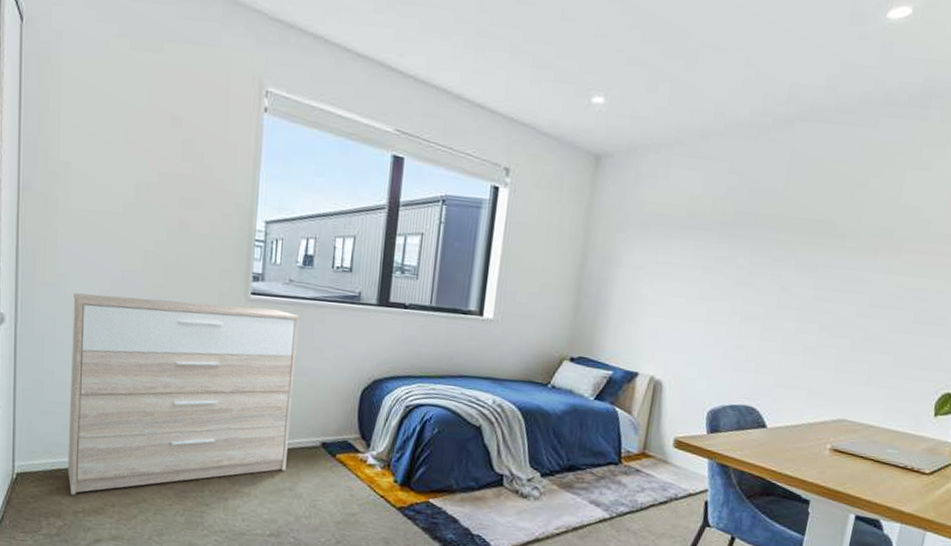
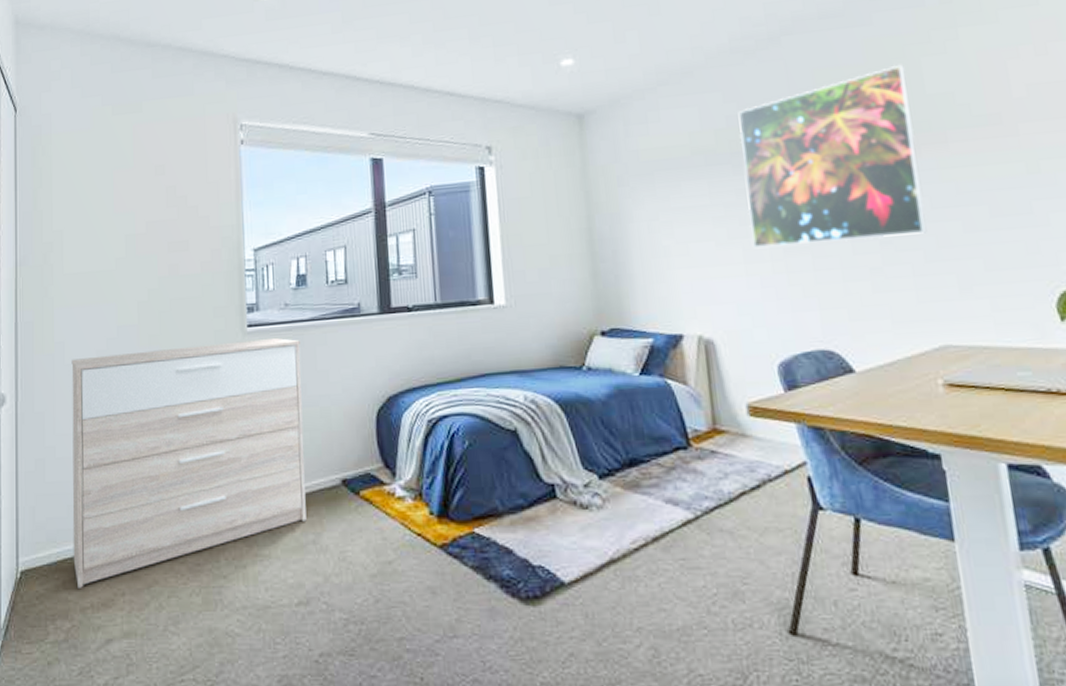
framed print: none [717,171,891,326] -> present [738,64,927,249]

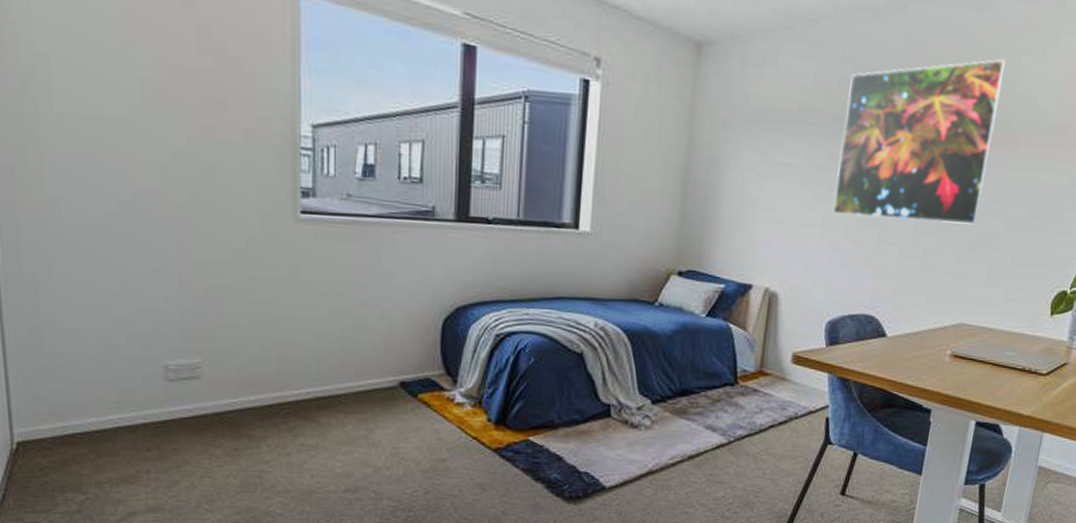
sideboard: present [71,337,307,588] -> none [70,219,363,463]

